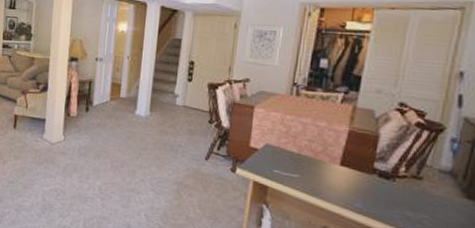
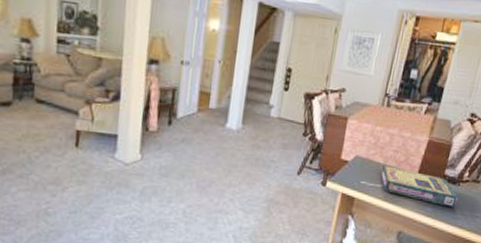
video game box: none [295,155,396,206] -> present [380,166,459,208]

